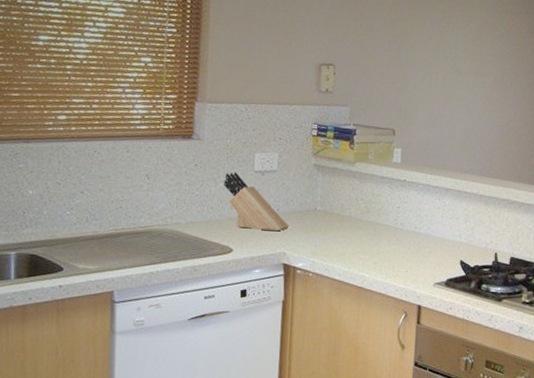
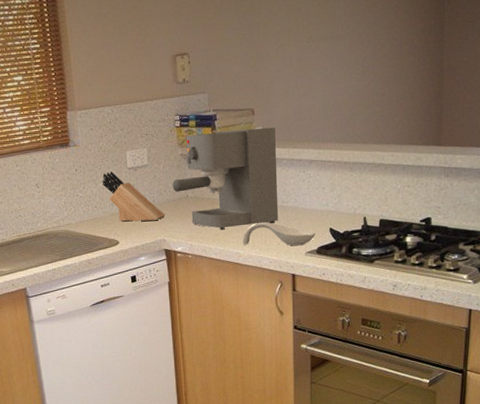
coffee maker: none [300,145,415,250] -> present [172,127,279,231]
spoon rest: none [368,246,446,276] -> present [242,222,316,246]

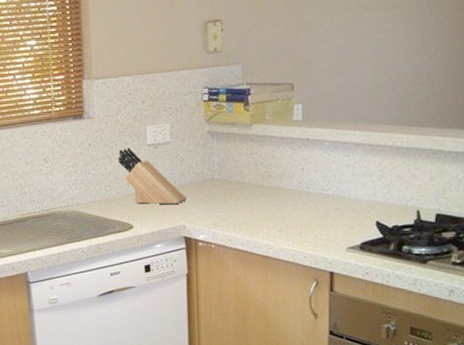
coffee maker: present [172,127,279,231] -> none [196,105,318,219]
spoon rest: present [242,222,316,246] -> none [273,212,360,240]

